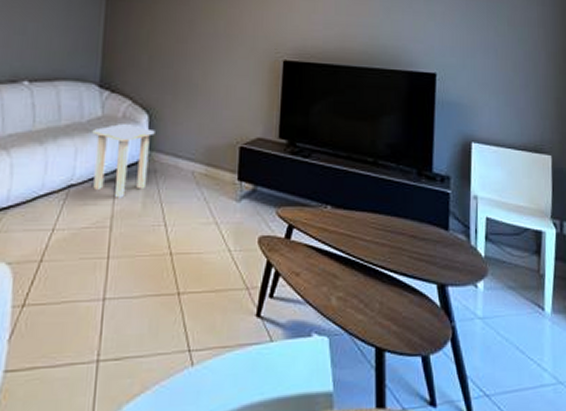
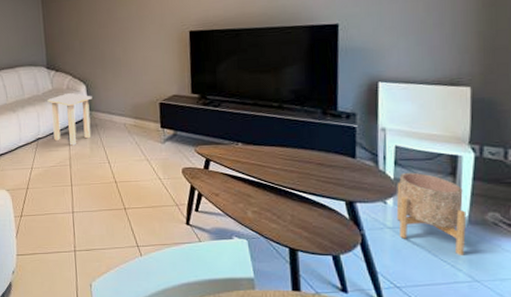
planter: none [486,249,551,353] -> present [396,172,467,256]

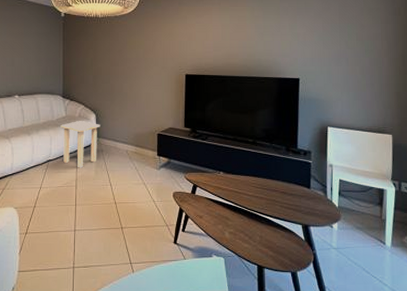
planter: present [396,172,467,256] -> none [340,201,390,273]

